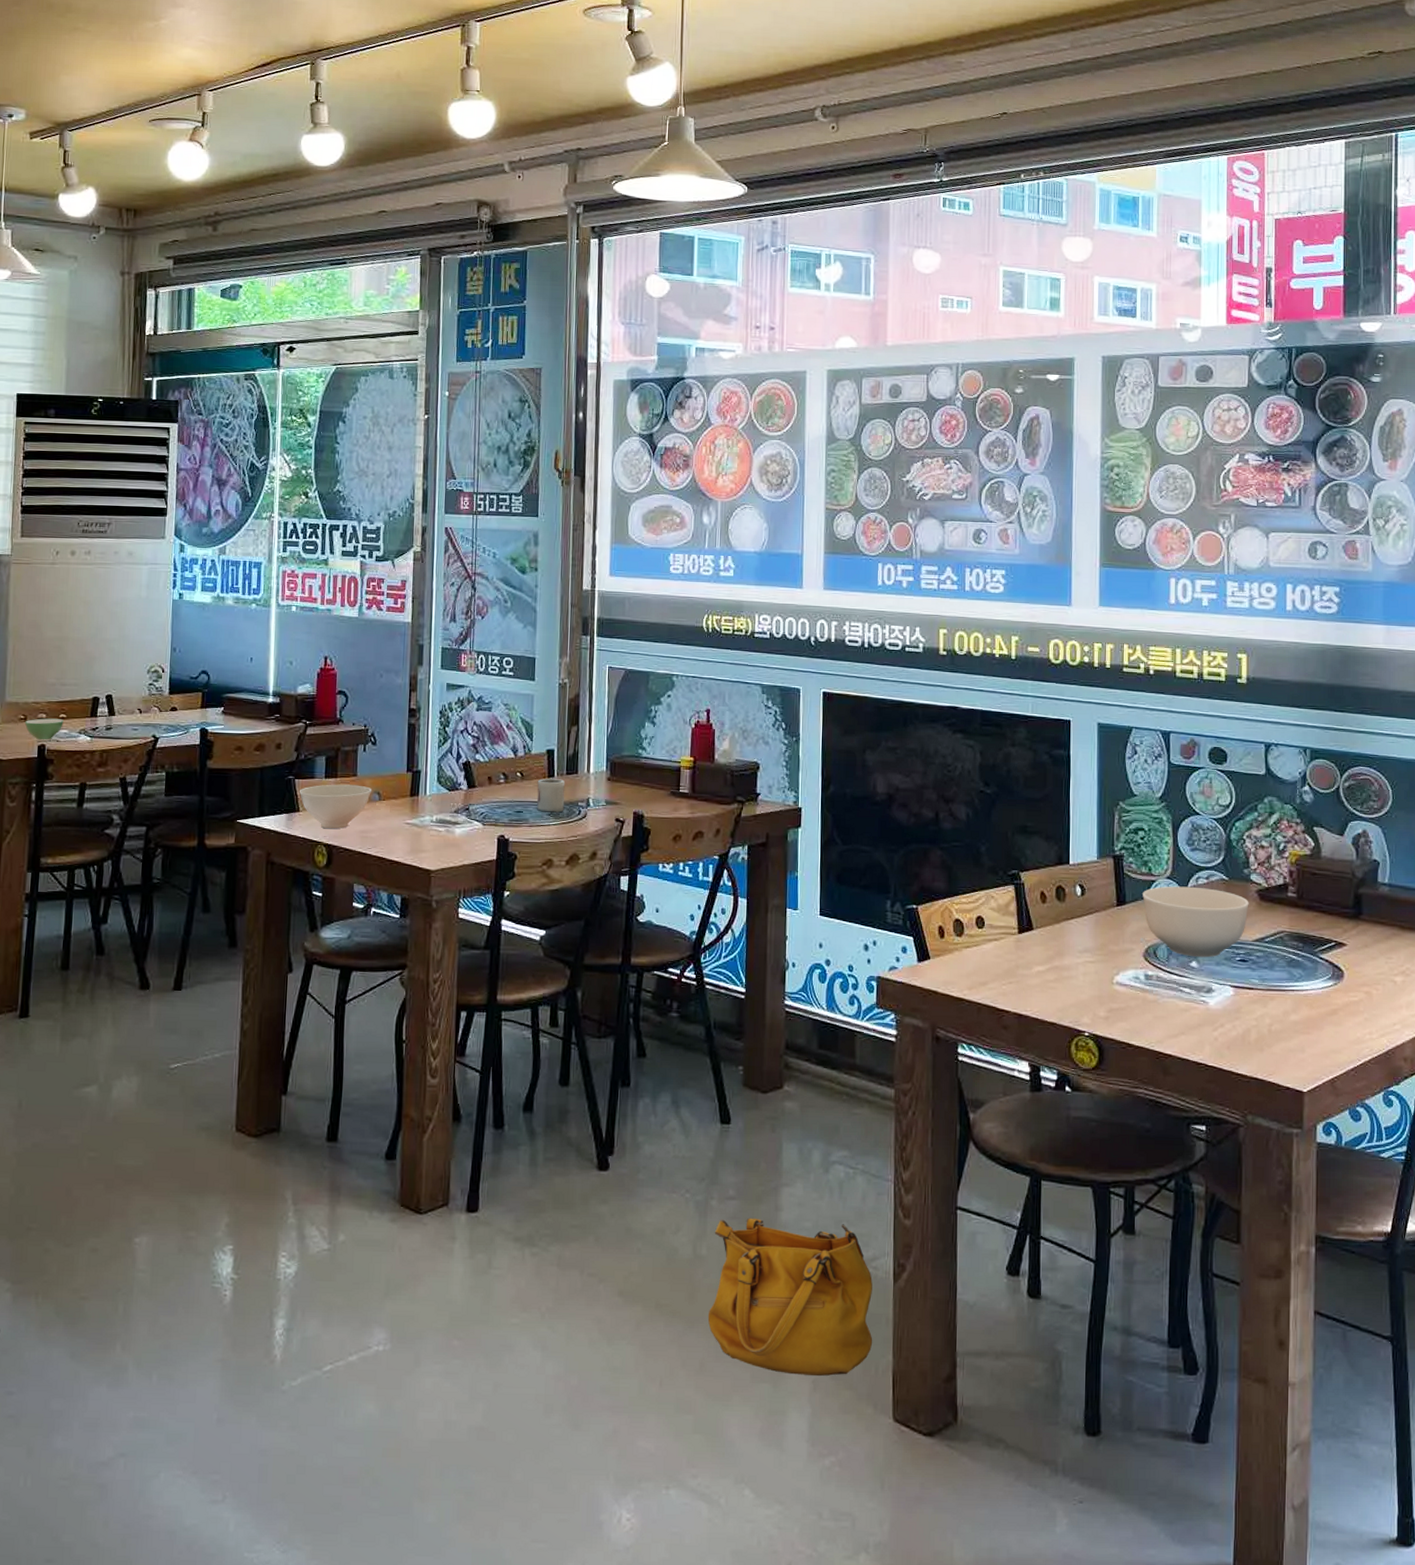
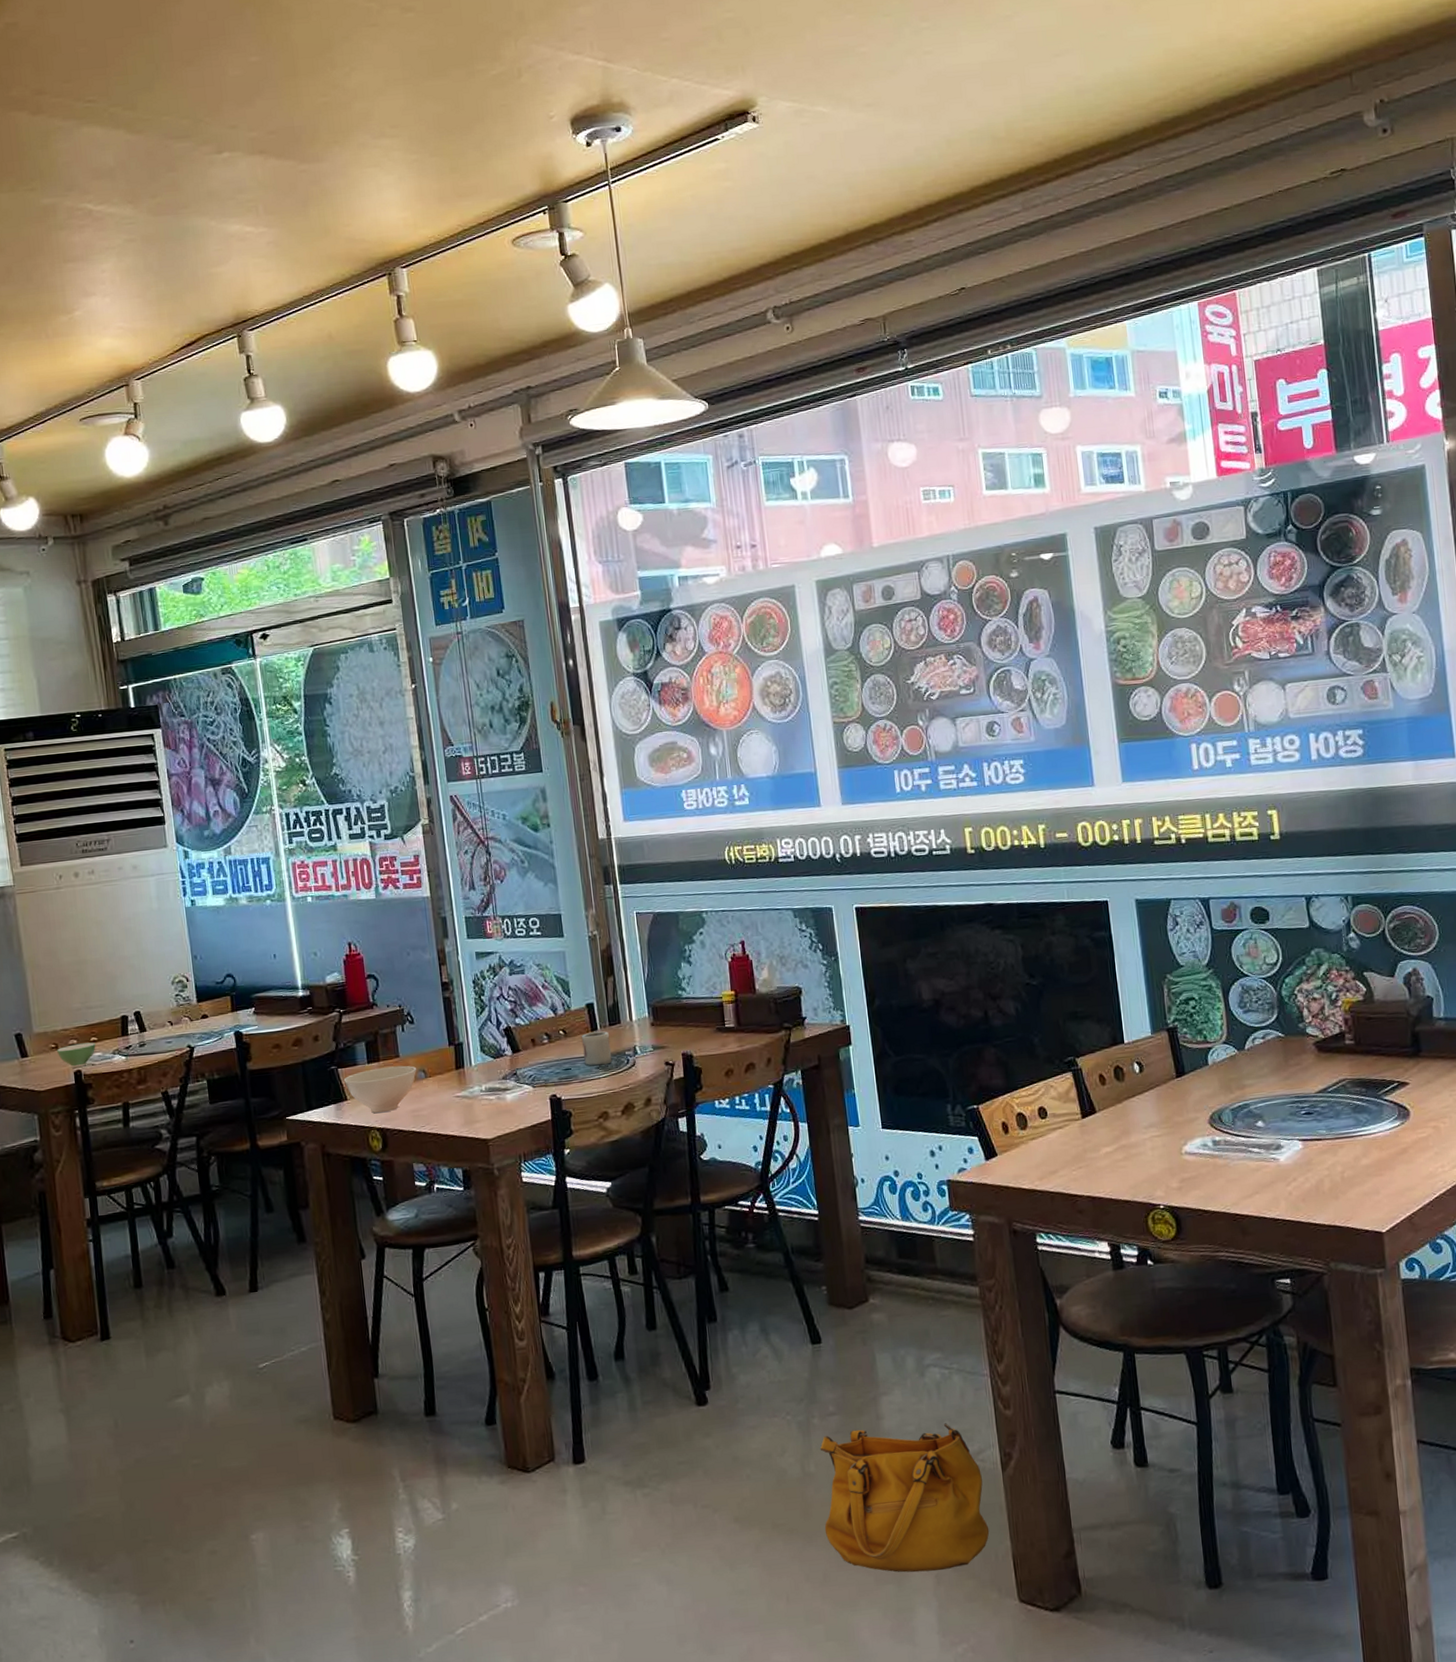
bowl: present [1143,886,1249,958] -> none [1201,1047,1308,1117]

